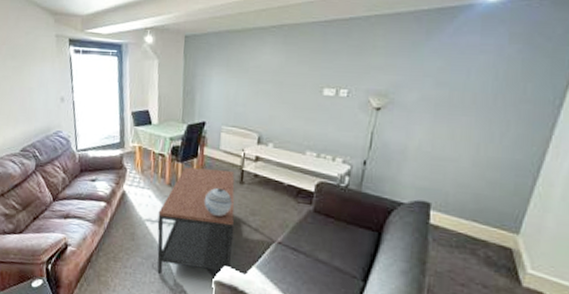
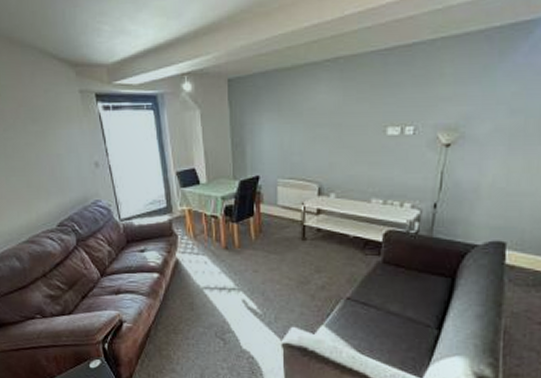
coffee table: present [157,167,235,275] -> none [217,227,300,343]
decorative sphere: present [205,187,232,216] -> none [266,246,295,276]

